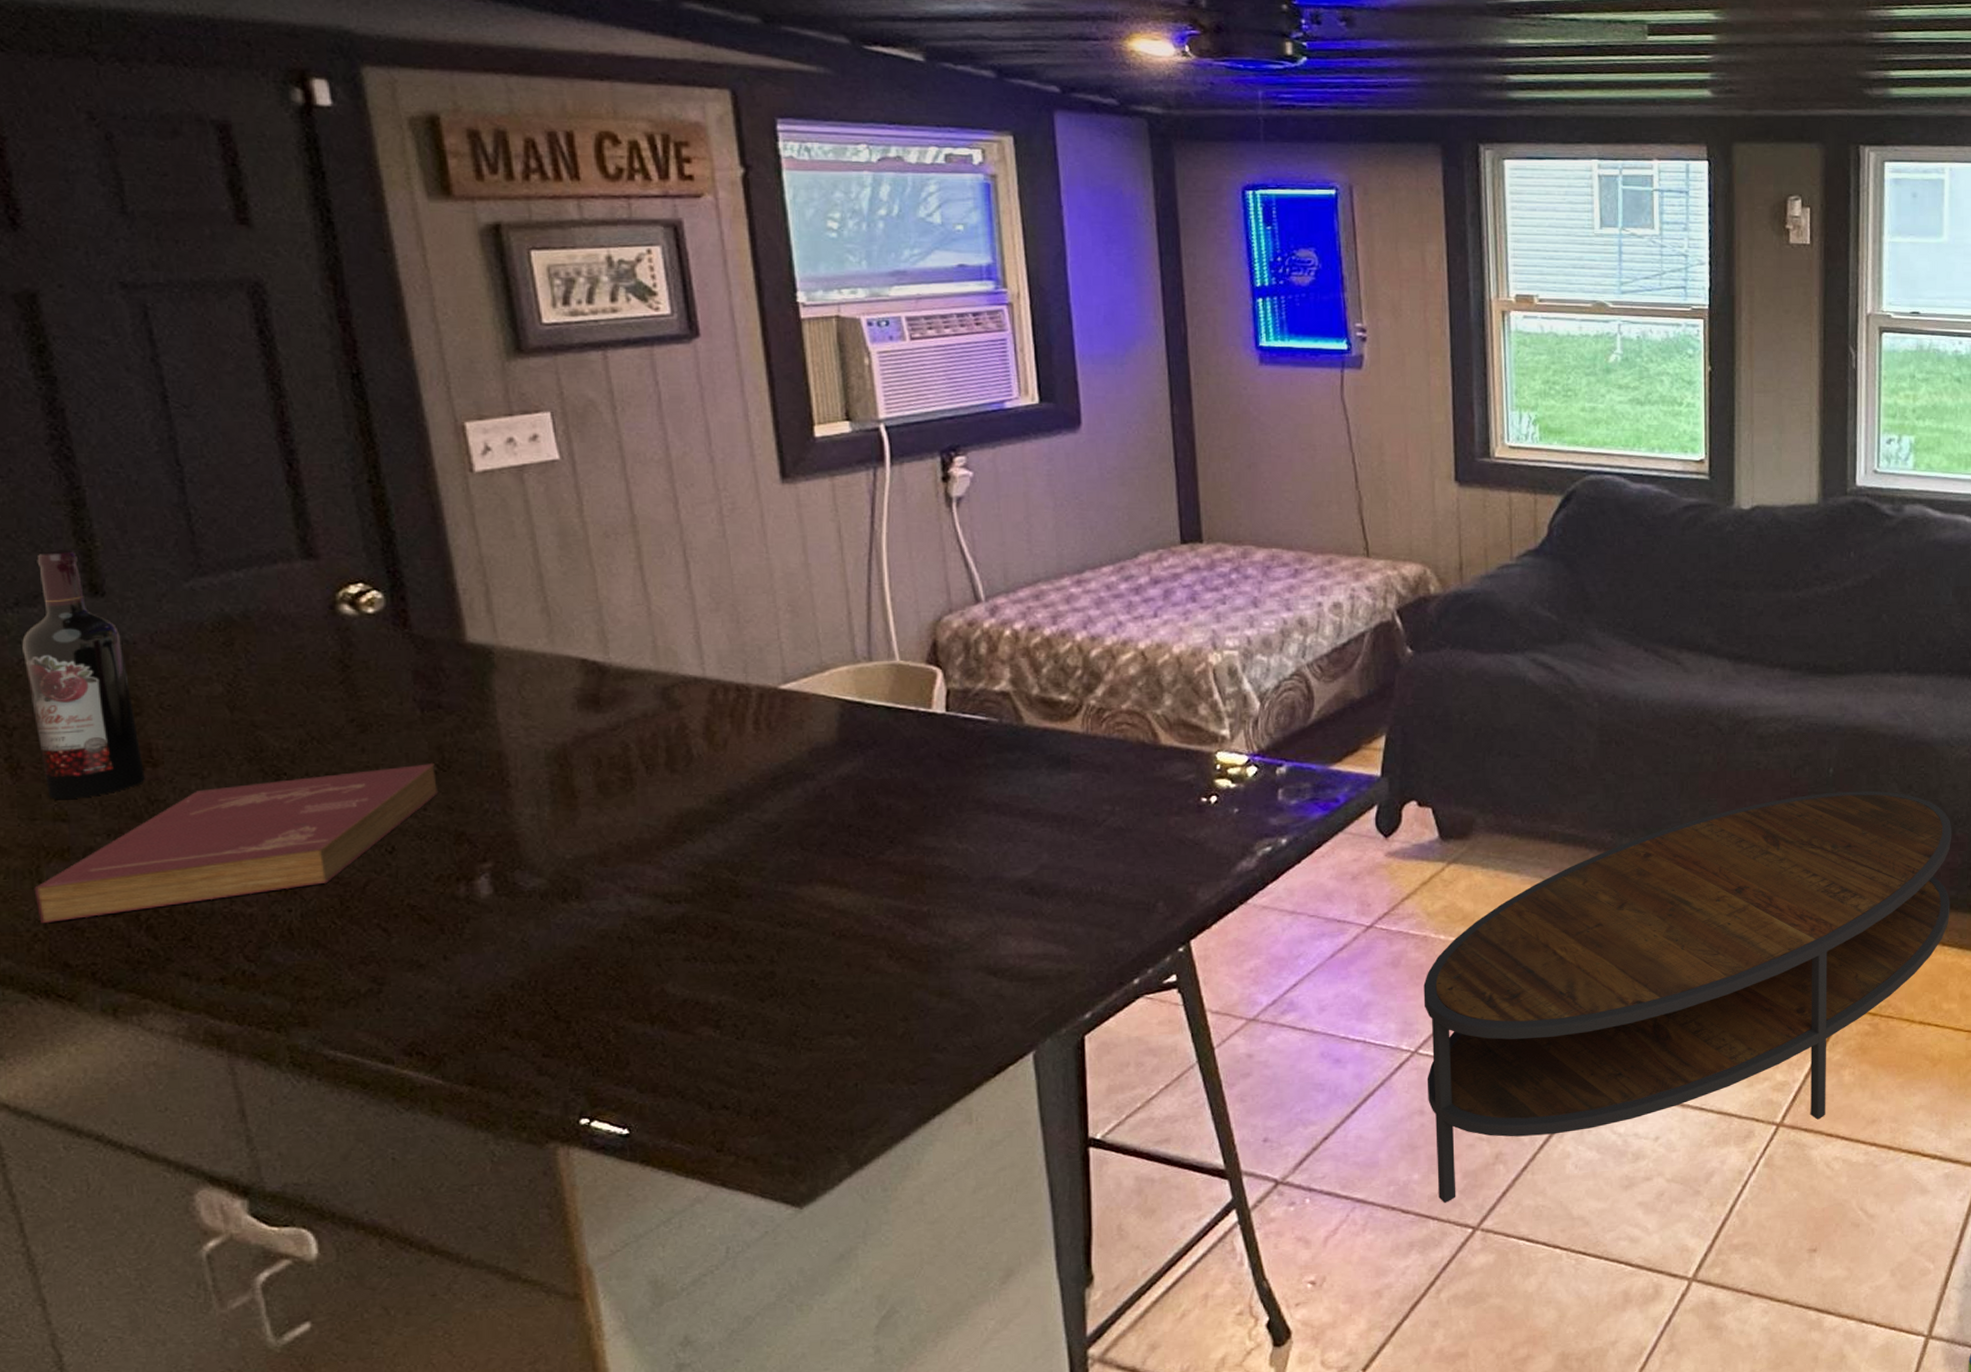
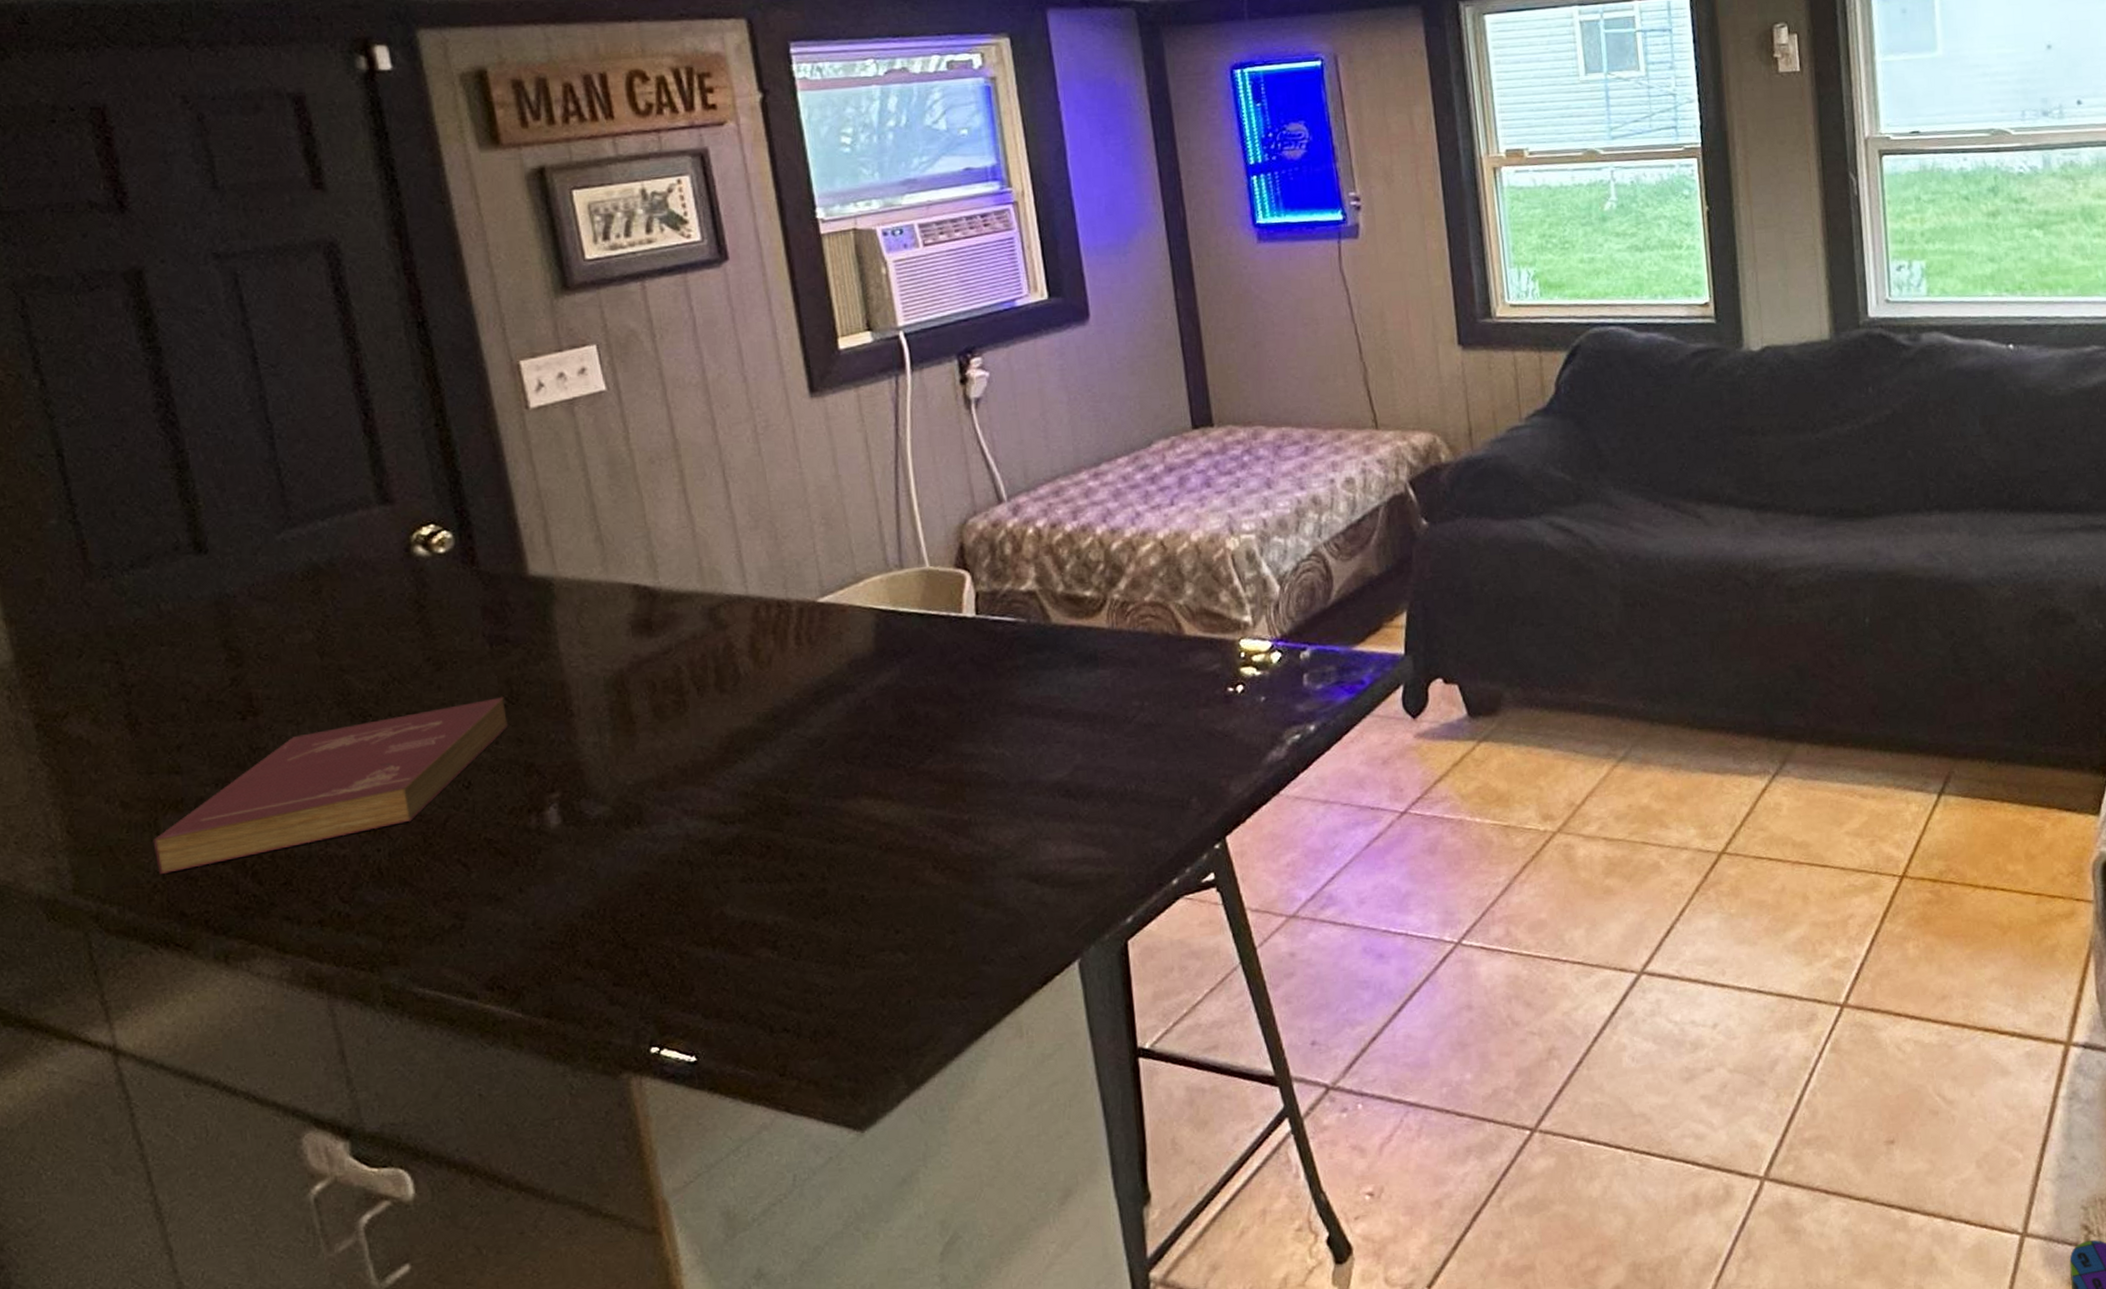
wine bottle: present [22,550,145,799] -> none [137,511,247,753]
coffee table: present [1423,790,1952,1203] -> none [1462,639,2007,1104]

